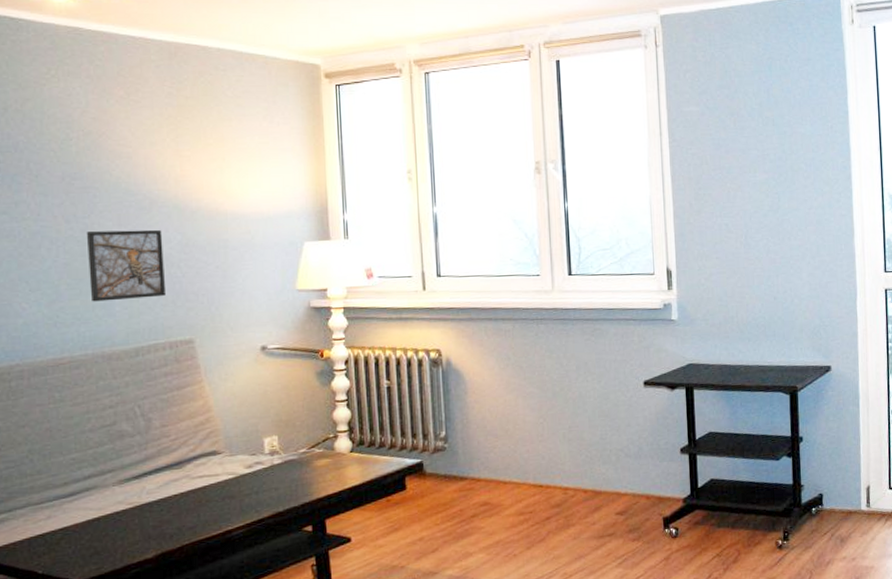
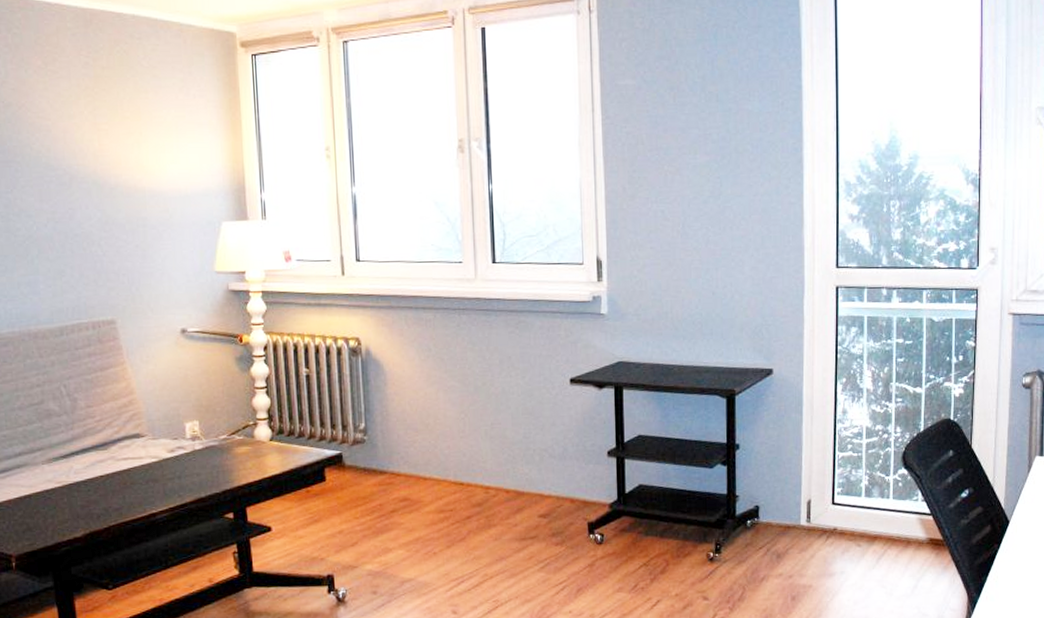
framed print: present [86,229,167,302] -> none [9,206,88,279]

